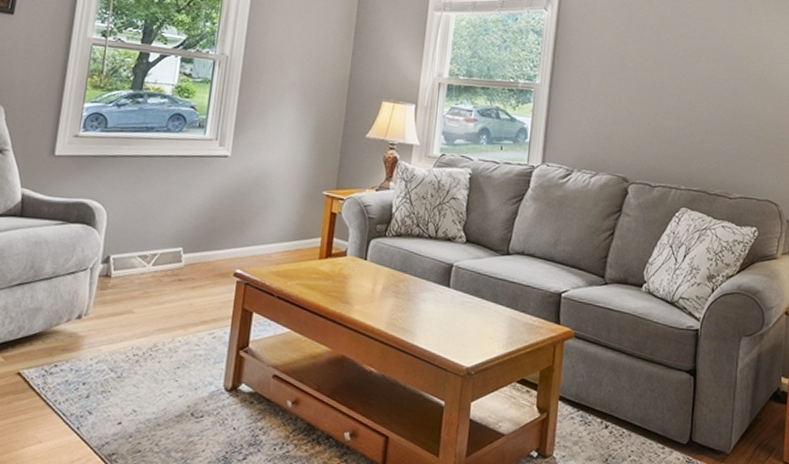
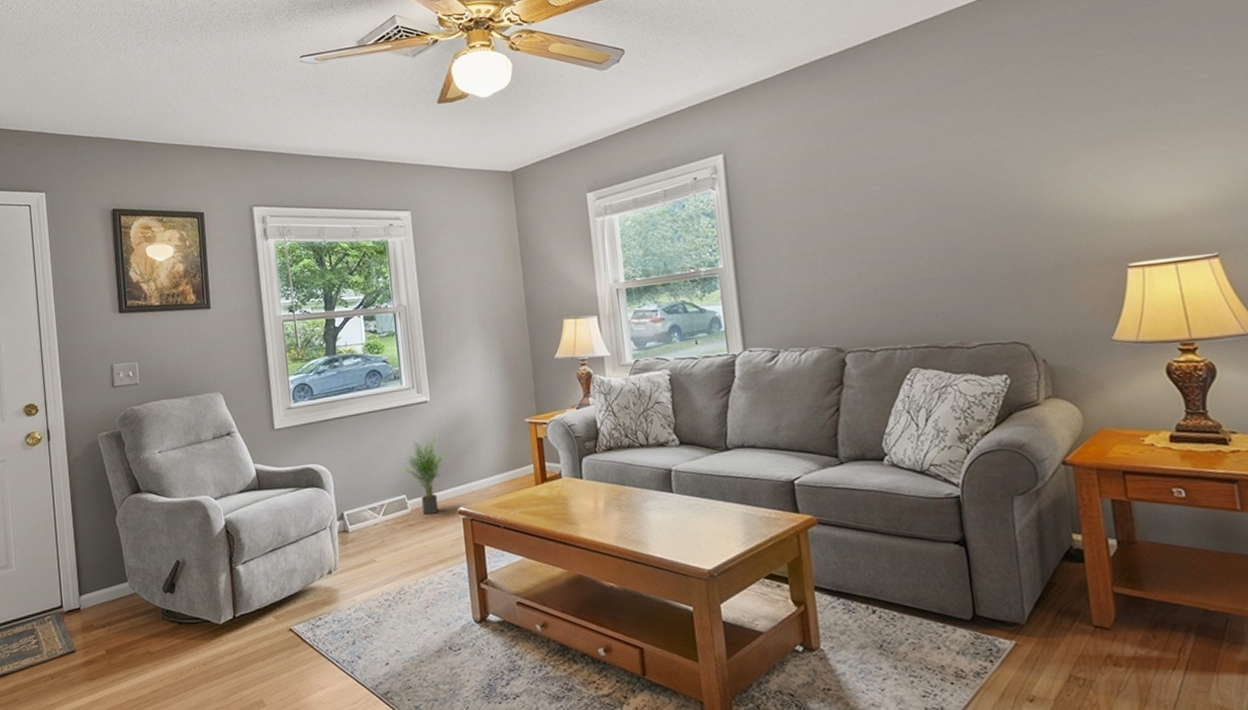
potted plant: none [184,192,234,272] -> present [401,436,445,514]

